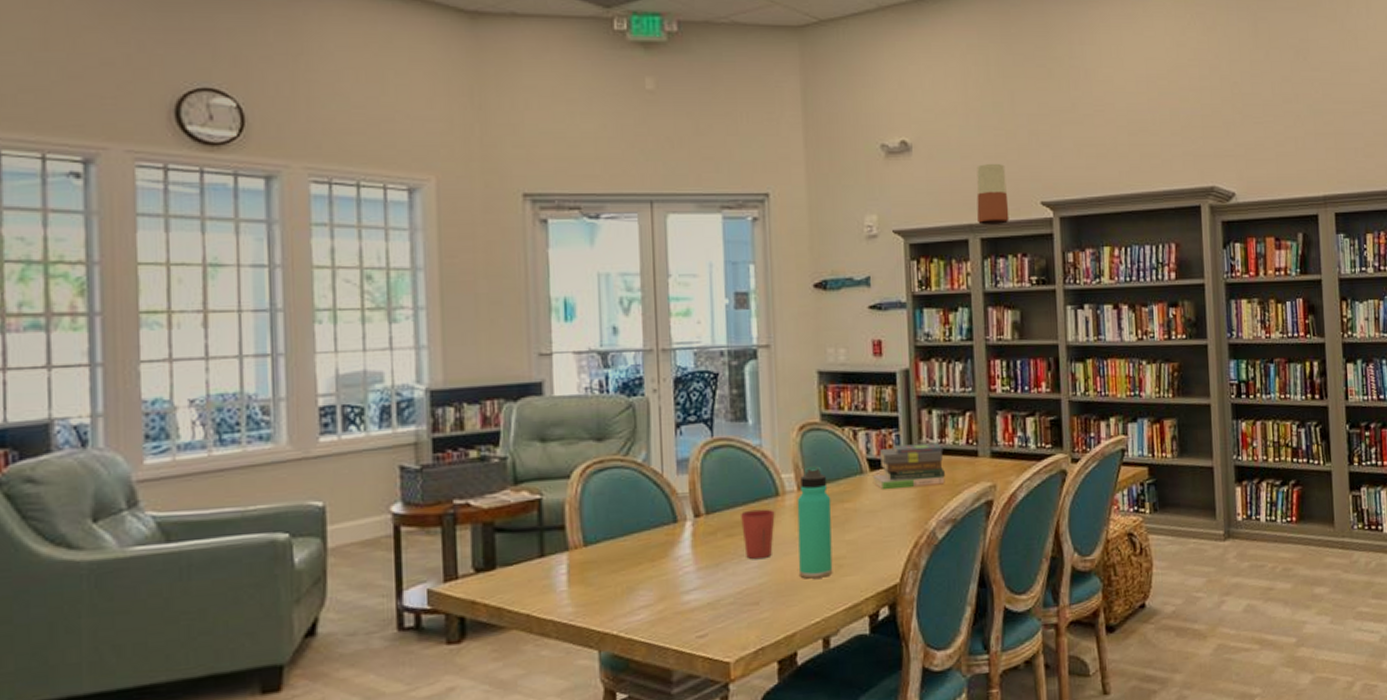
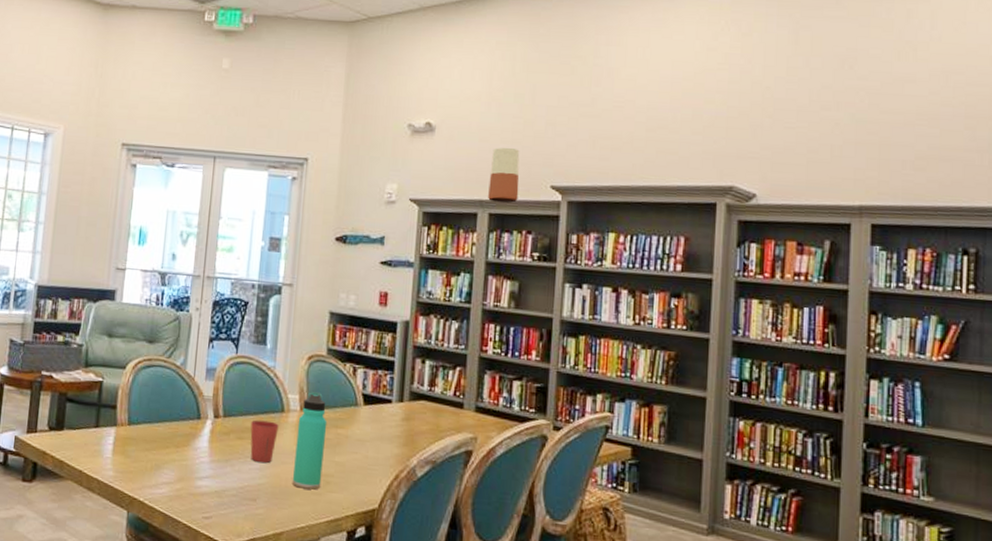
books: present [872,443,945,491] -> none [365,386,432,430]

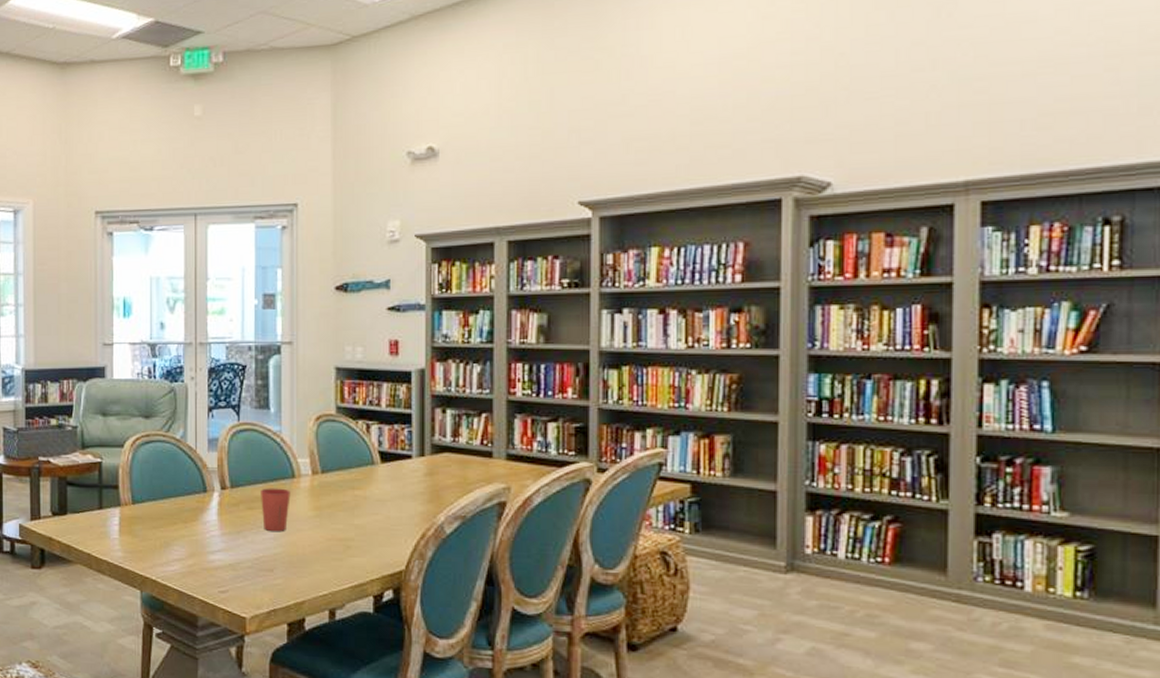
thermos bottle: present [292,392,328,490] -> none [309,454,343,555]
vase: present [488,147,520,203] -> none [505,163,541,227]

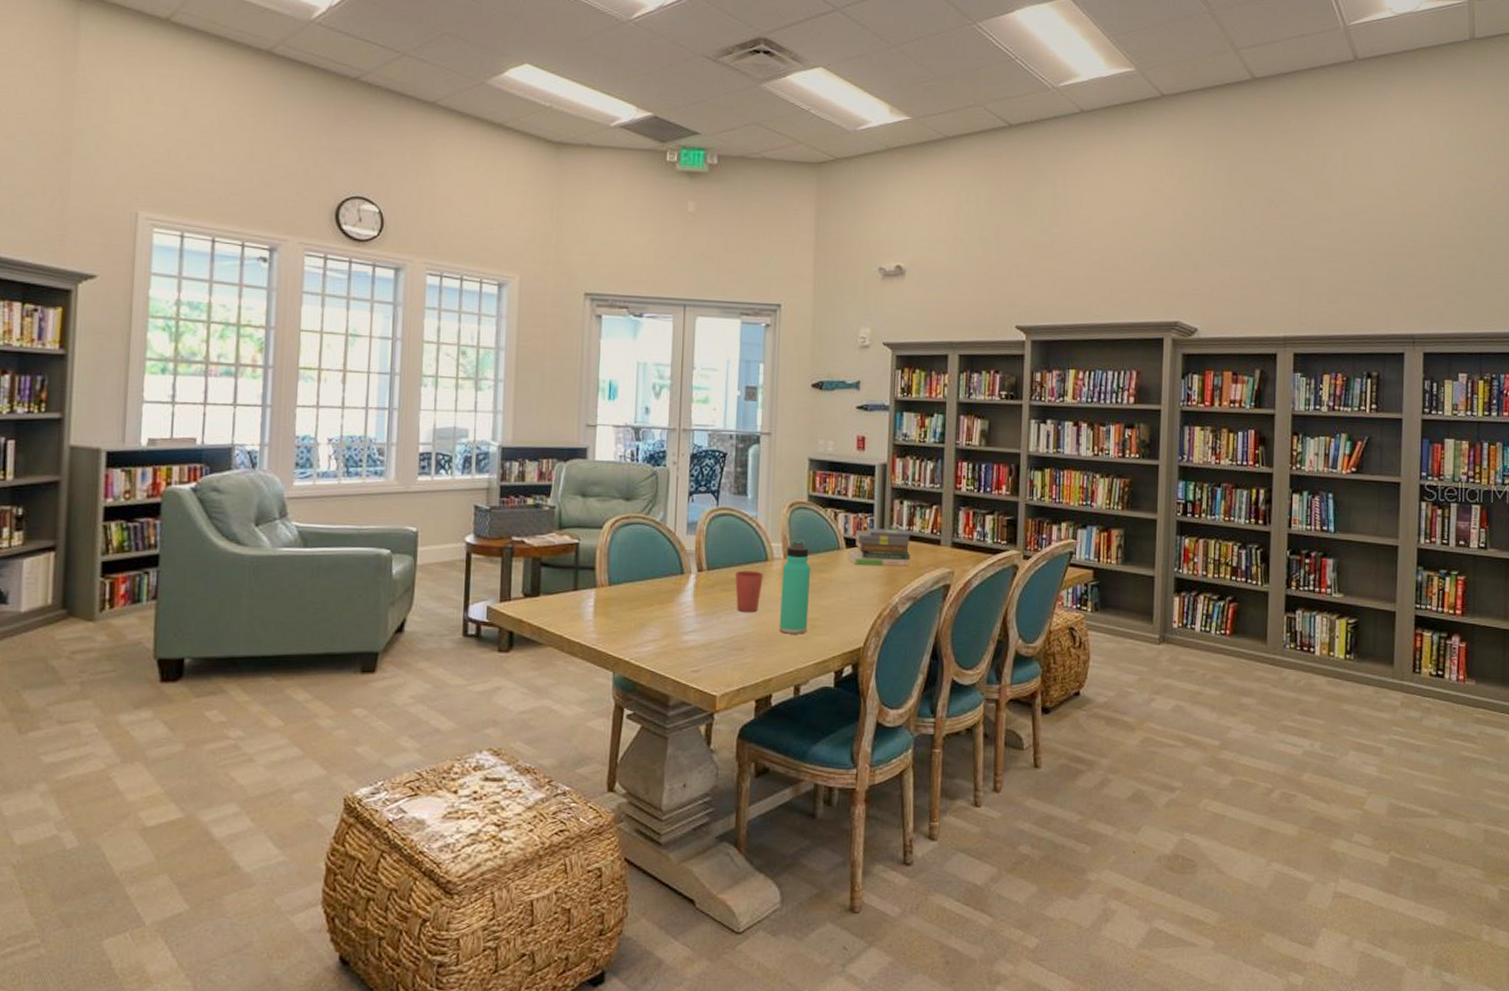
thermos bottle: none [309,454,343,555] -> present [778,539,811,634]
books: none [383,441,456,483] -> present [847,528,911,568]

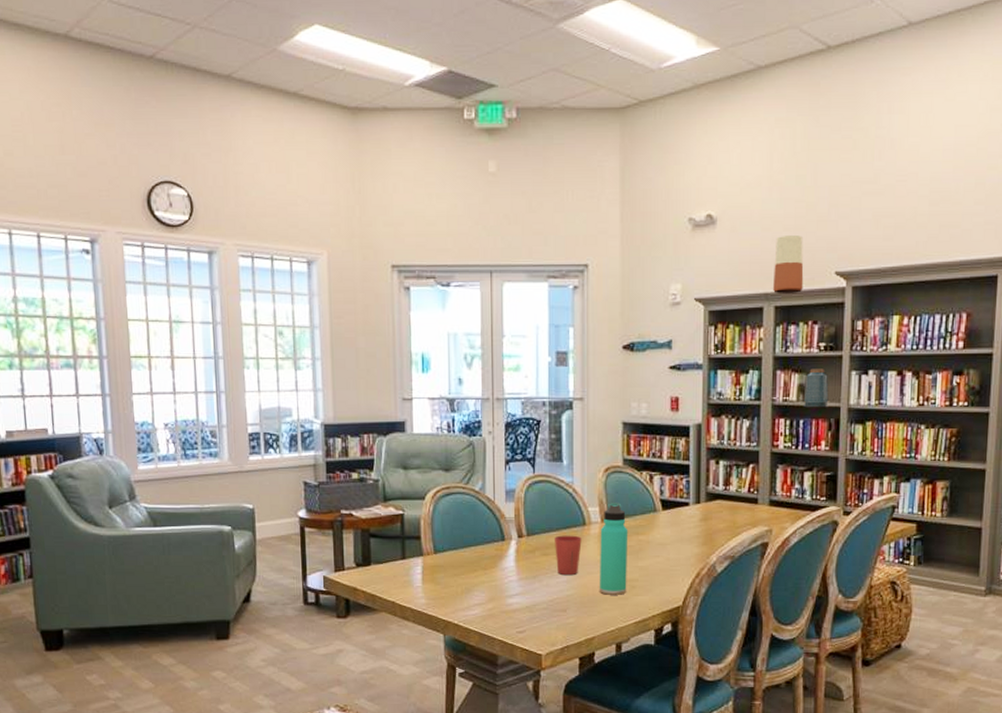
books: present [847,528,911,568] -> none [664,489,727,527]
vase: none [958,289,987,344] -> present [773,234,804,293]
vase: none [985,415,1010,455] -> present [803,368,829,409]

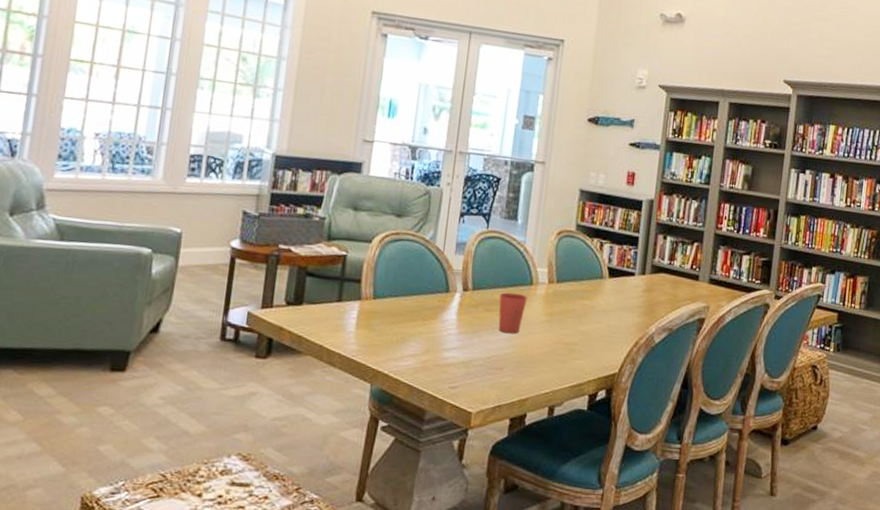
thermos bottle: present [599,503,628,595] -> none [538,265,574,358]
vase: present [773,234,804,293] -> none [729,42,759,94]
vase: present [803,368,829,409] -> none [746,162,771,200]

